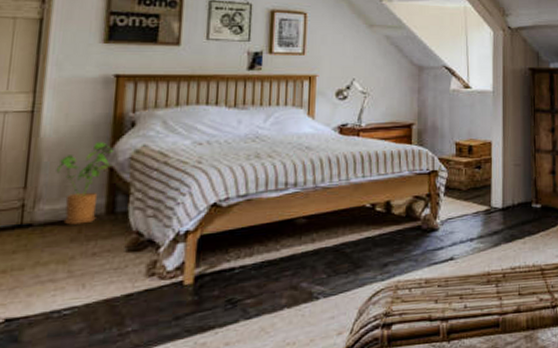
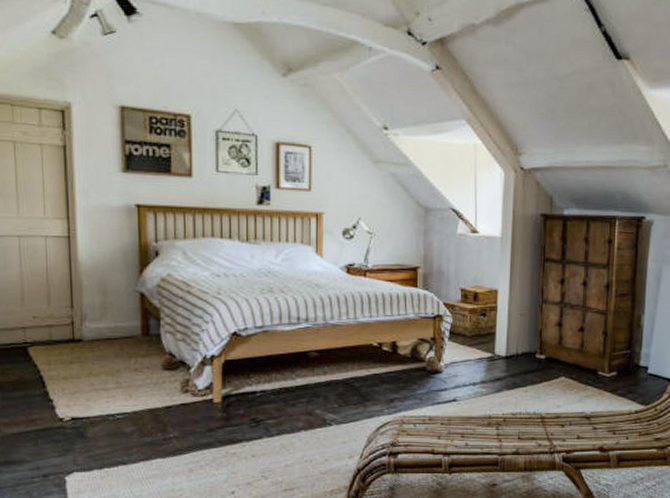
house plant: present [56,142,114,225] -> none [95,269,143,343]

